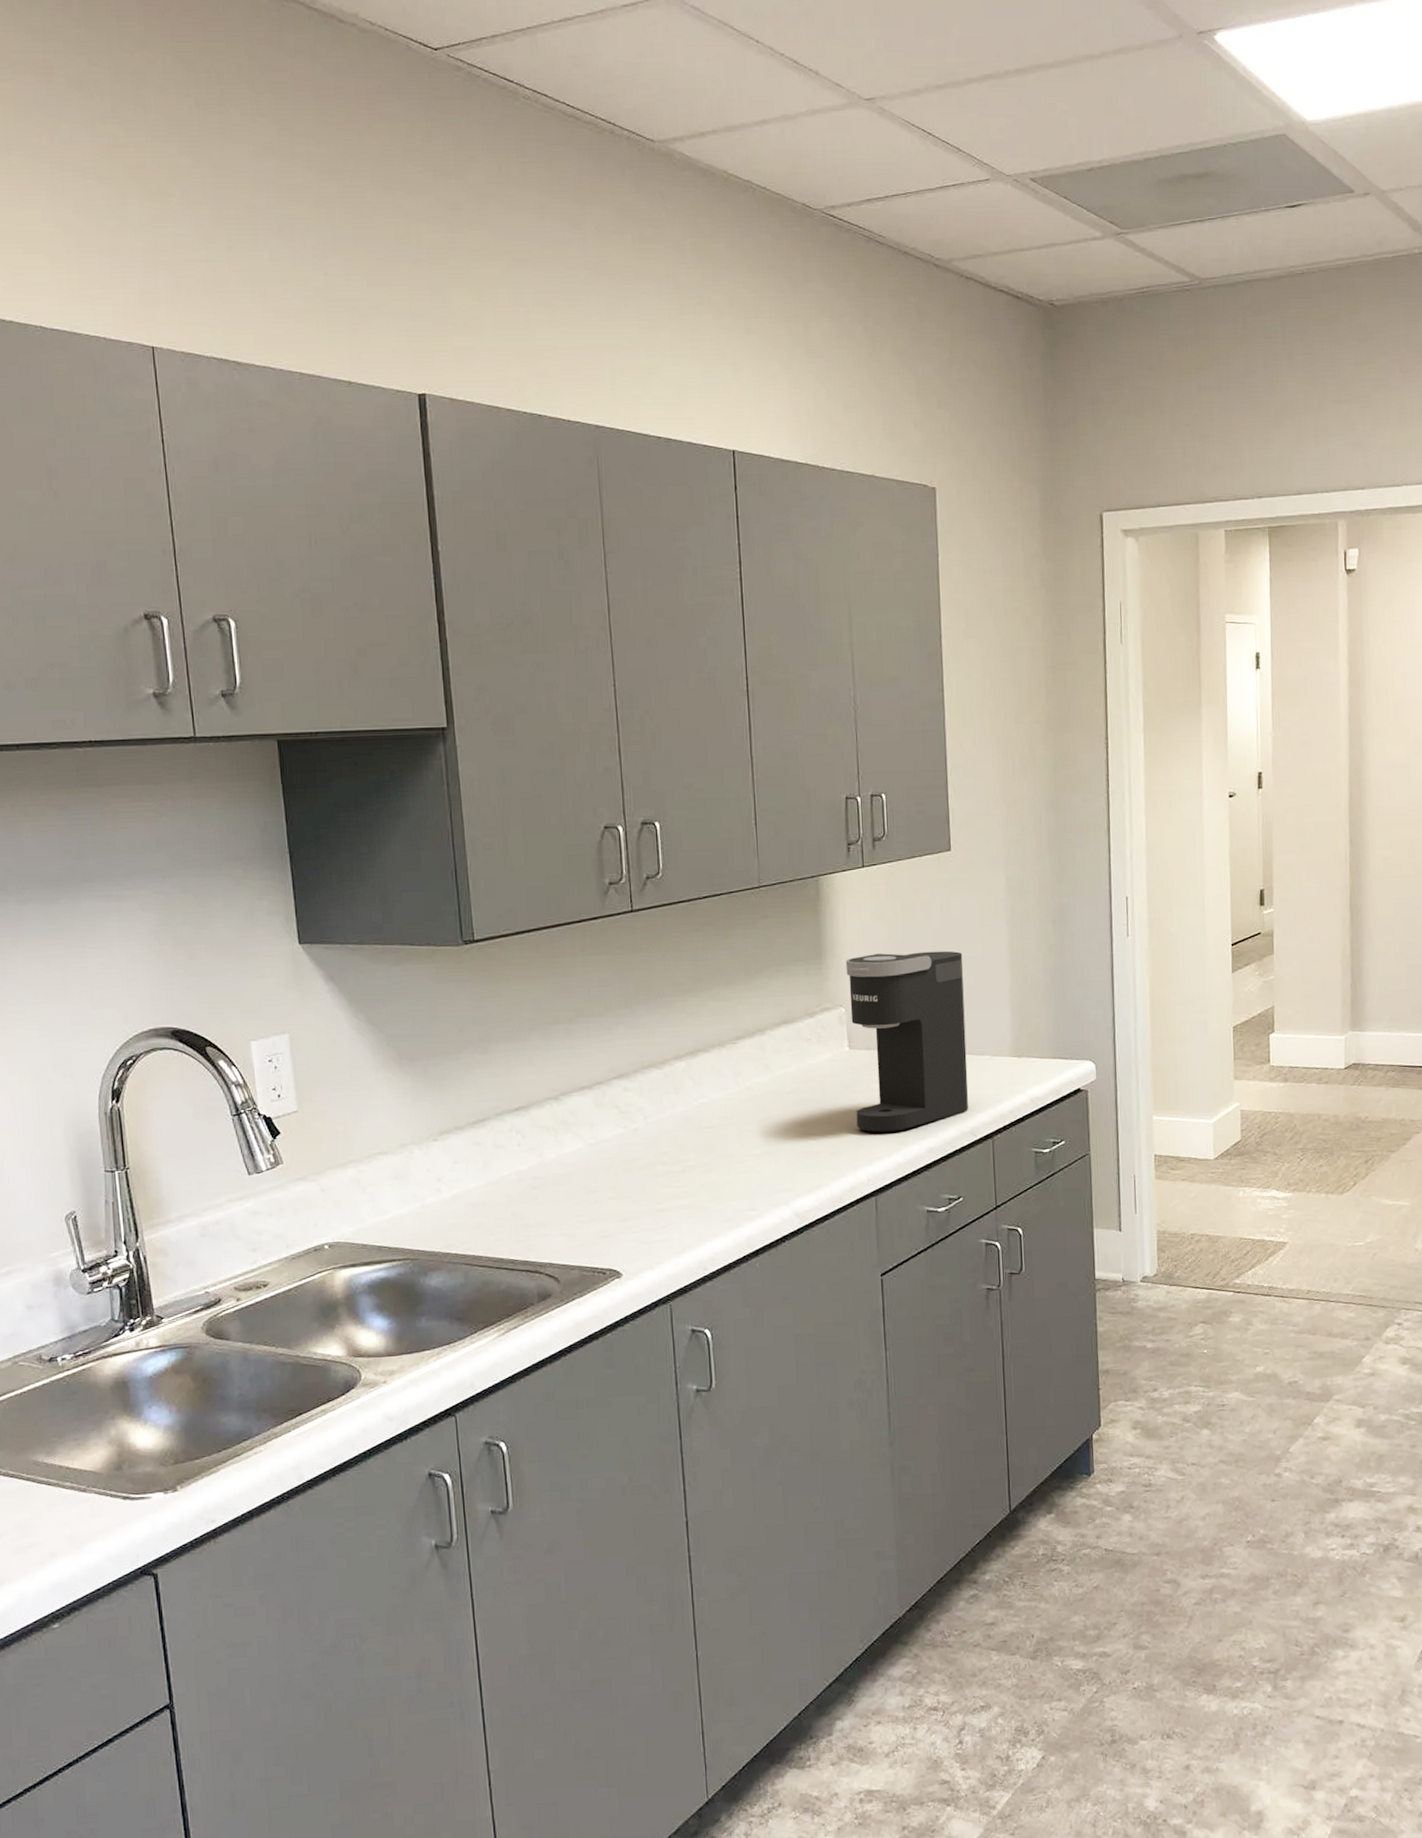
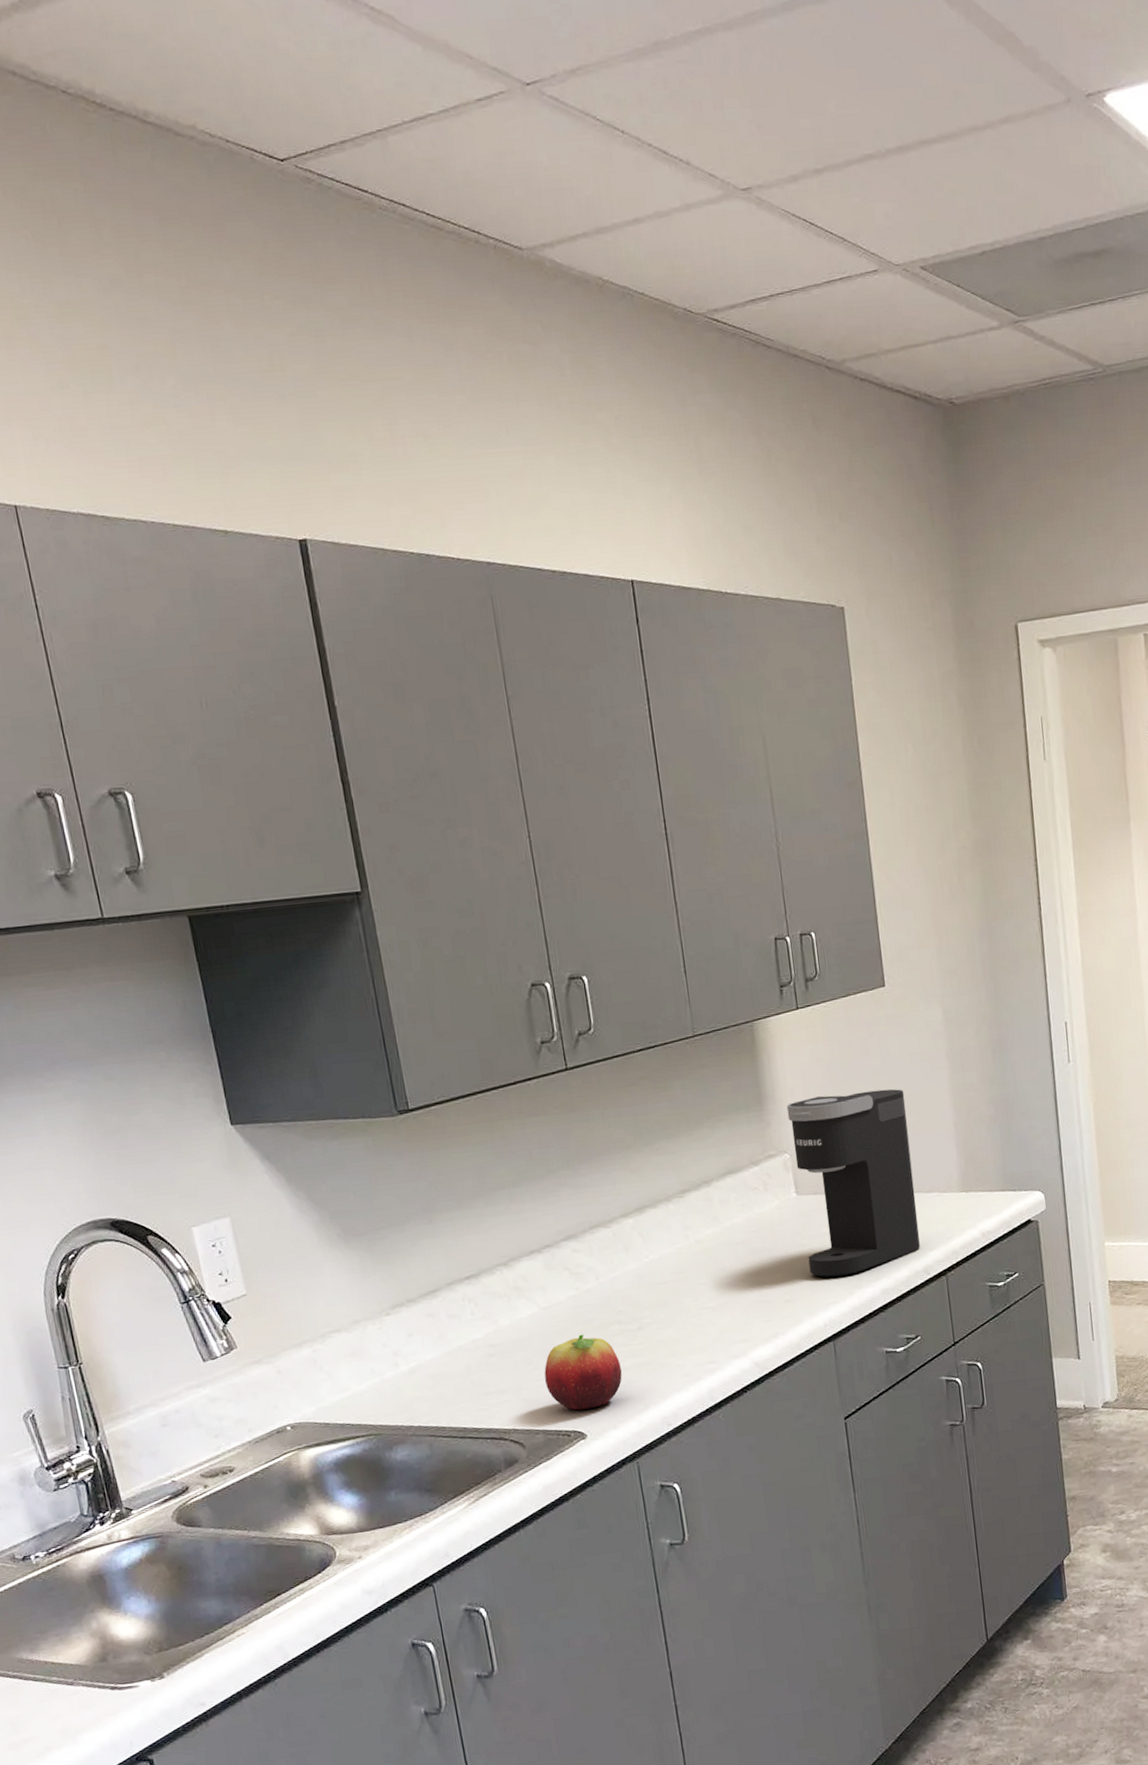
fruit: none [584,1172,662,1249] -> present [544,1334,622,1410]

